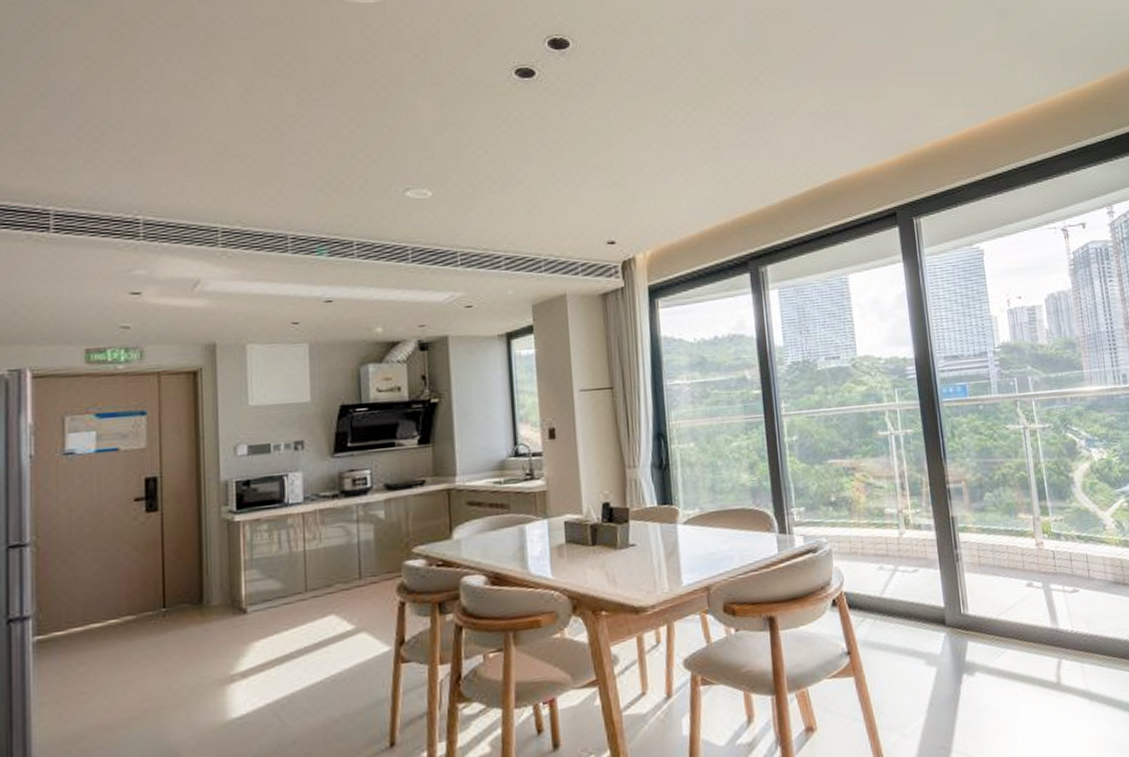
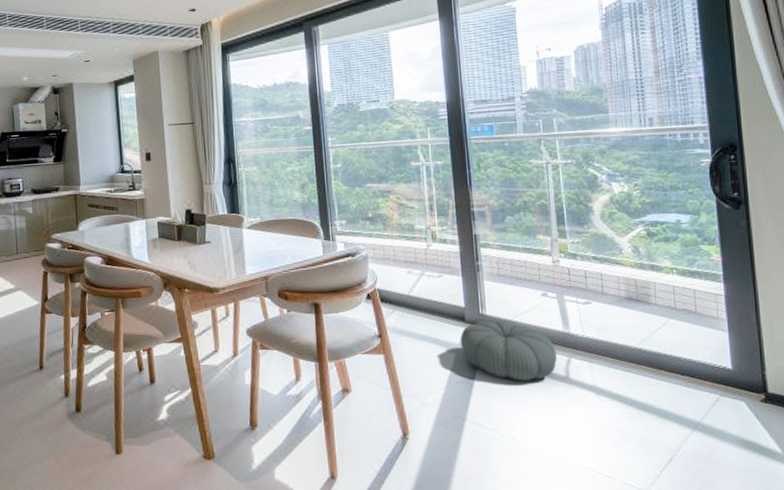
pouf: none [941,620,1047,694] -> present [460,320,557,381]

